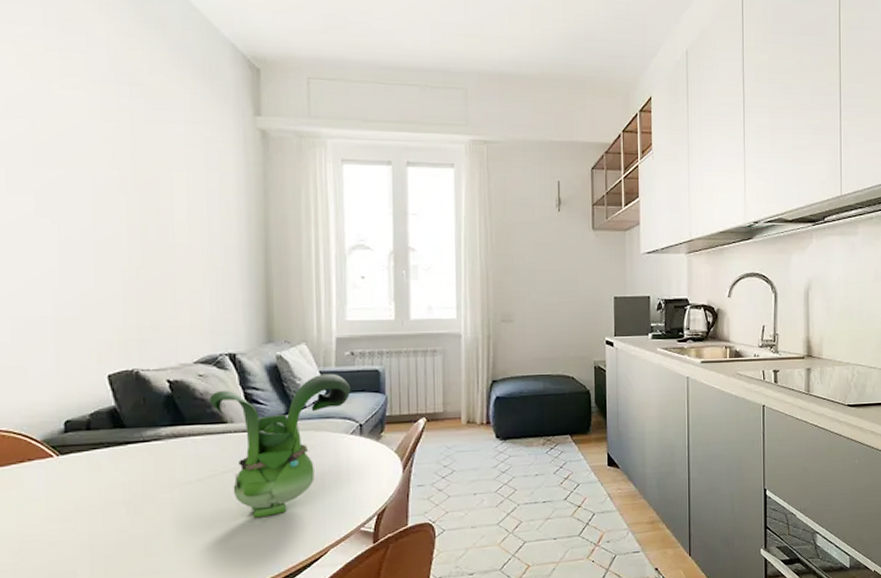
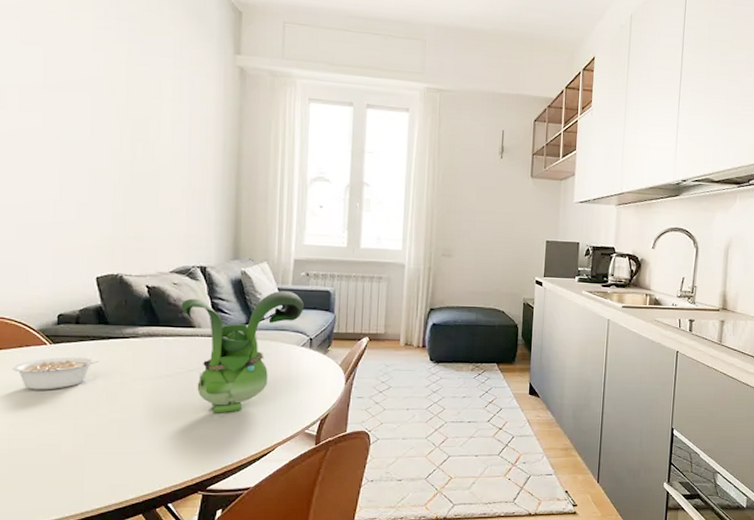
legume: none [13,467,116,511] -> present [12,356,99,390]

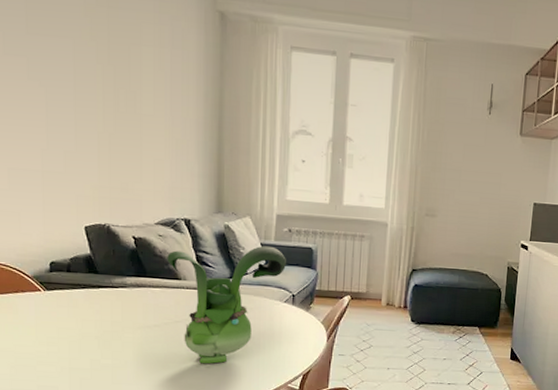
legume: present [12,356,99,390] -> none [10,303,90,335]

